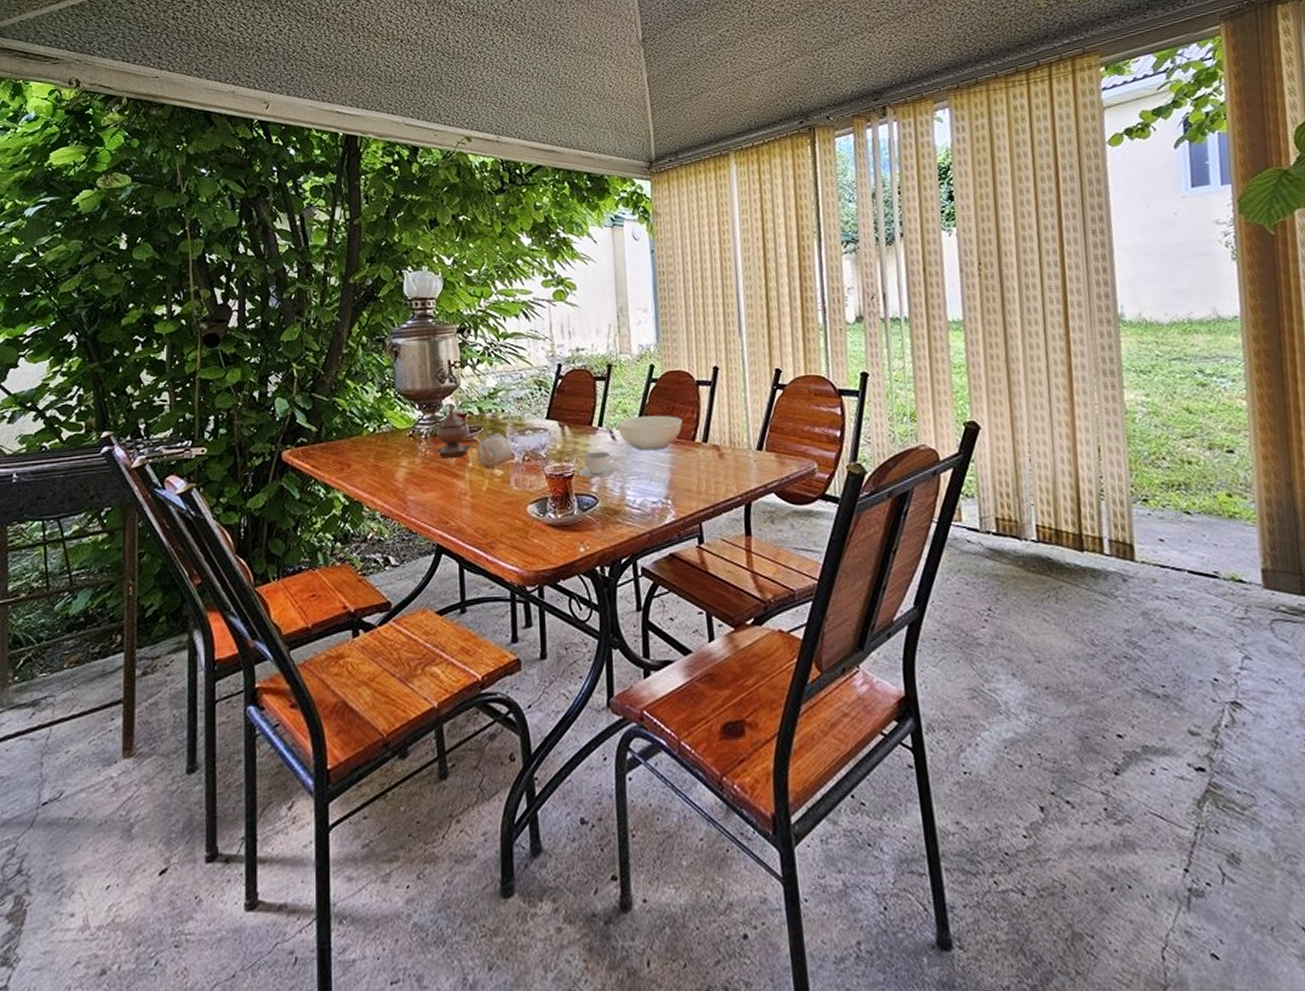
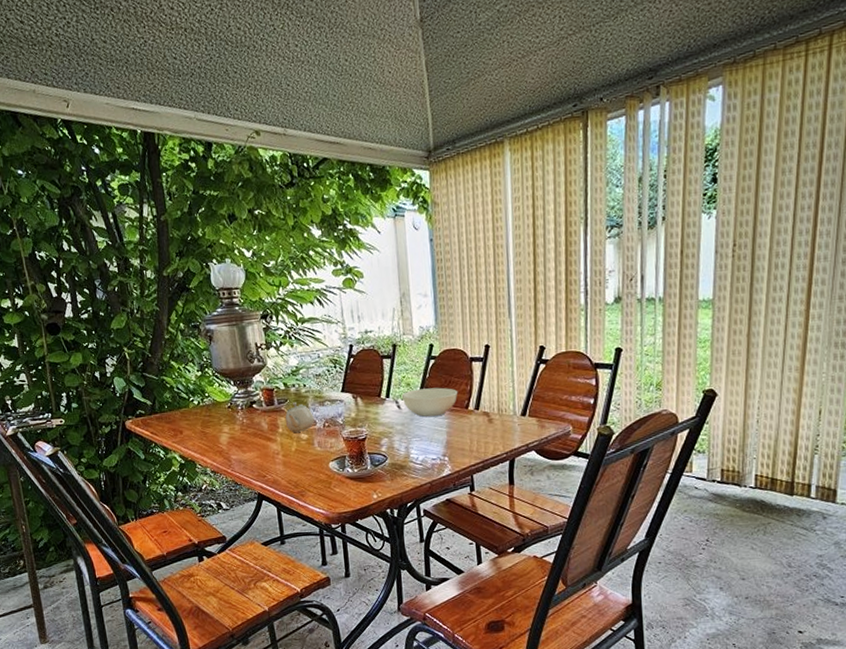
sugar bowl: present [435,403,471,459] -> none [249,379,280,426]
teacup: present [578,451,618,478] -> none [370,418,403,440]

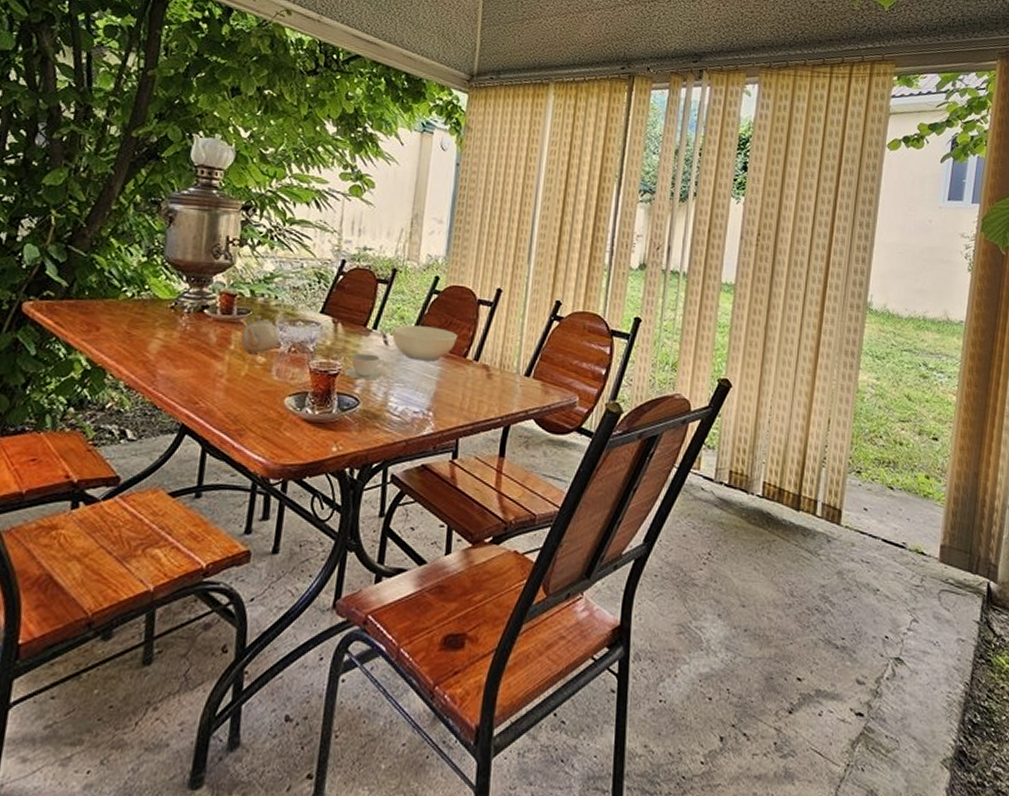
teacup: none [370,418,403,440] -> present [343,353,386,380]

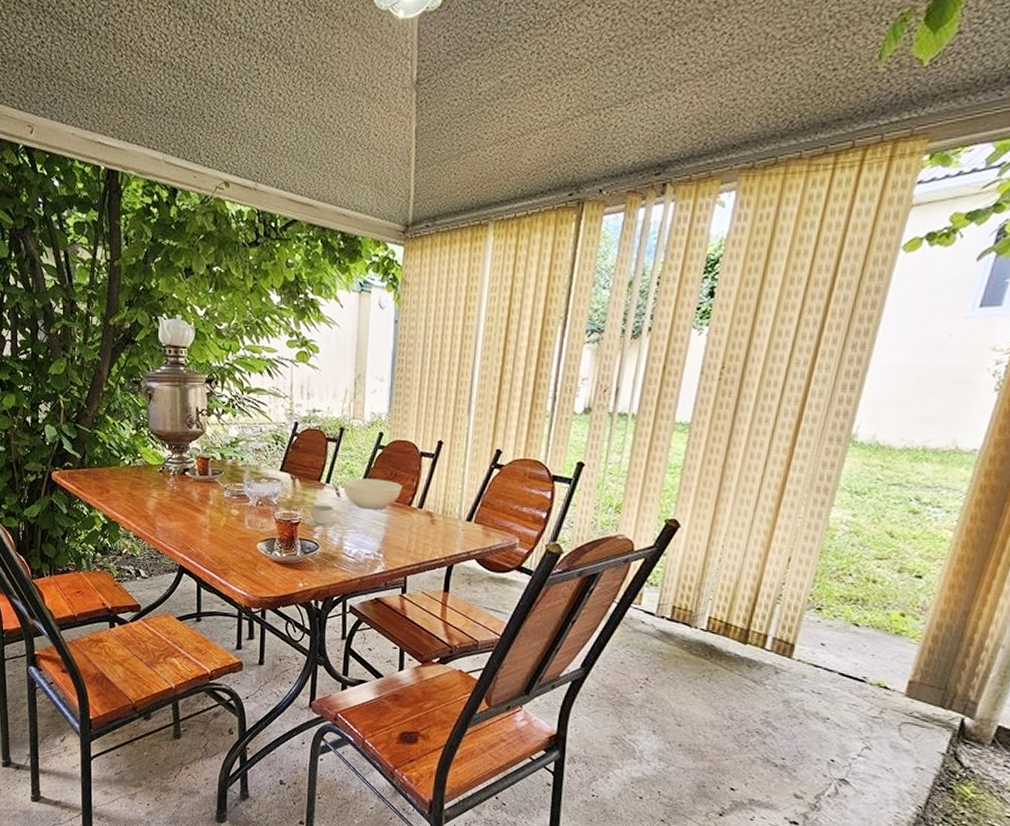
teapot: present [240,316,279,354] -> none [217,475,248,507]

